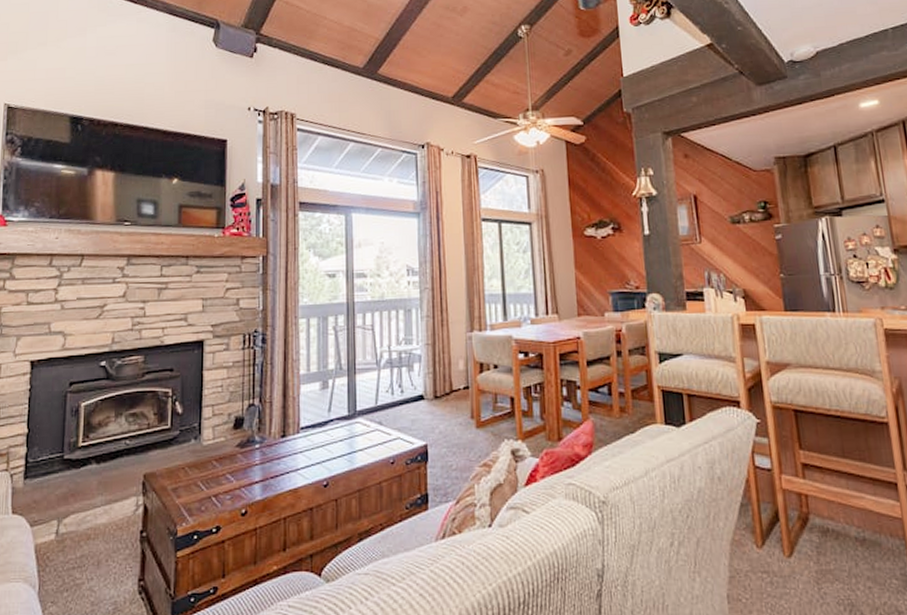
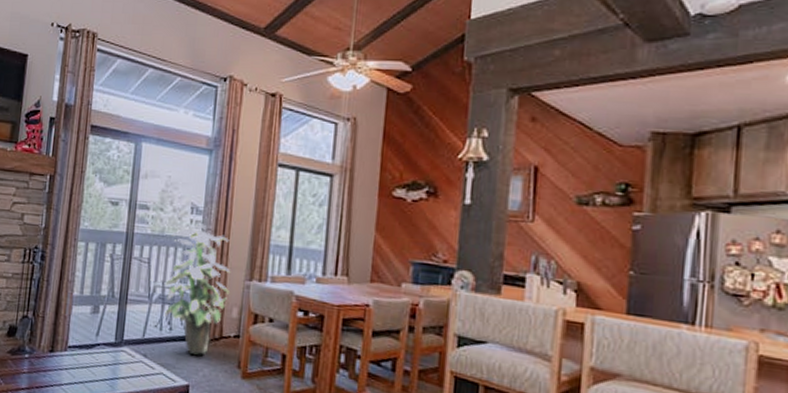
indoor plant: none [391,284,455,413] -> present [165,223,231,356]

